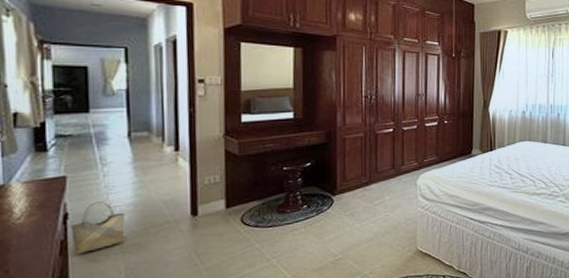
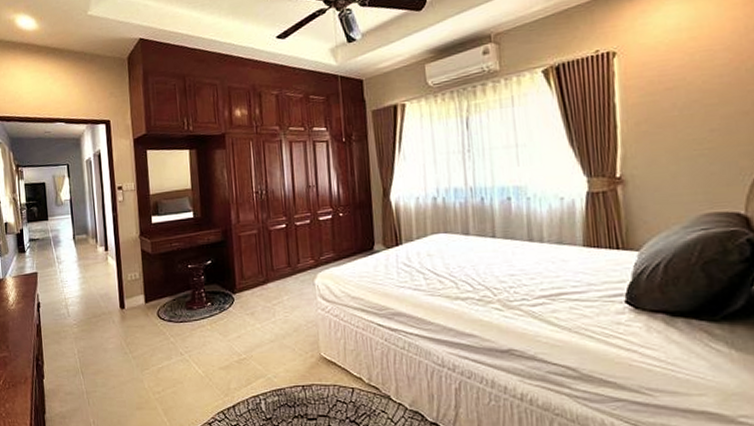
woven basket: present [71,202,126,255] -> none [42,294,76,337]

